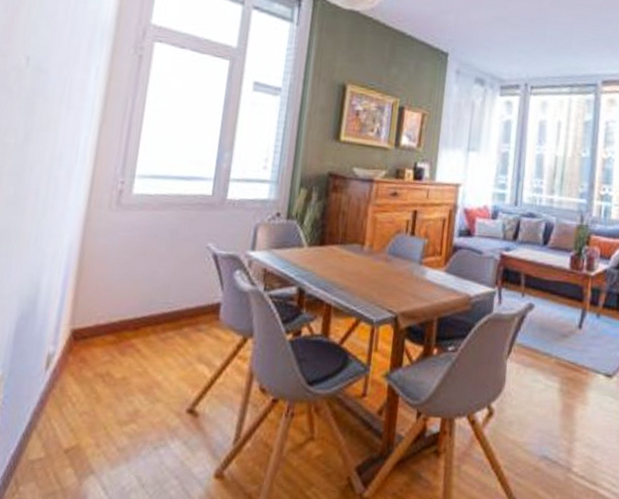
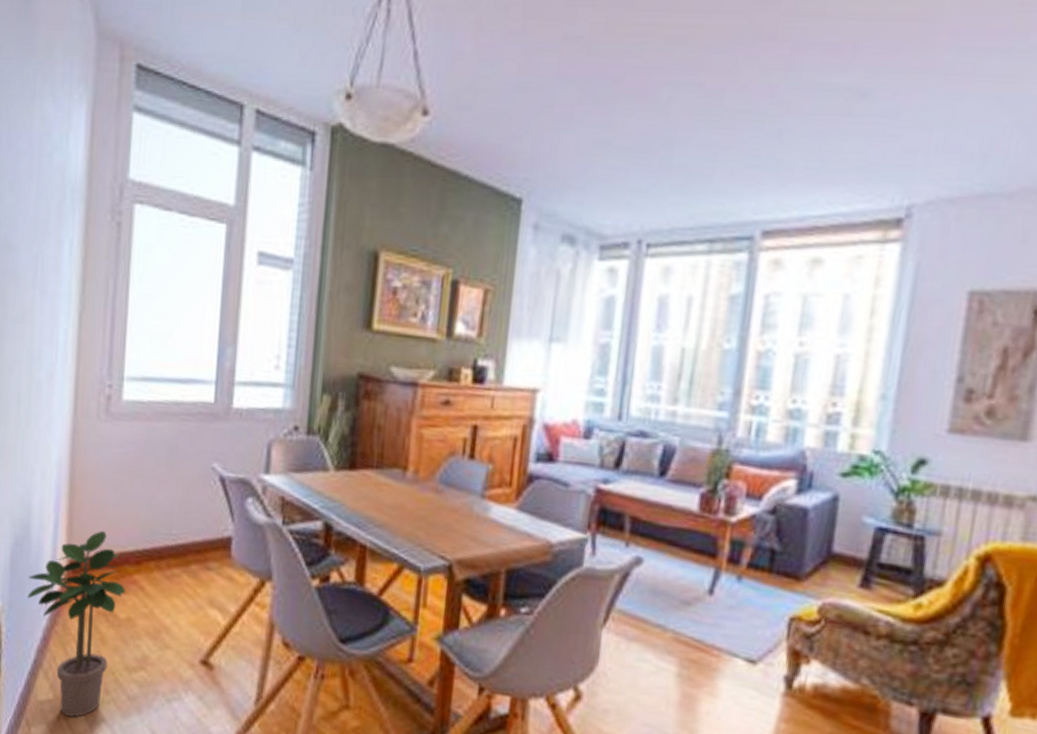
potted plant: none [28,302,123,472] -> present [27,530,125,717]

